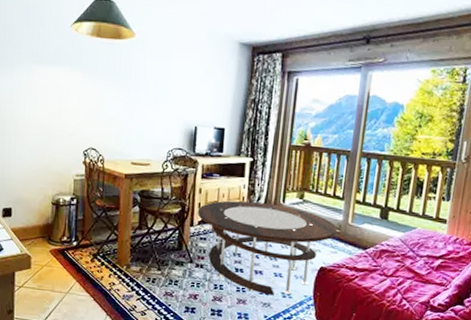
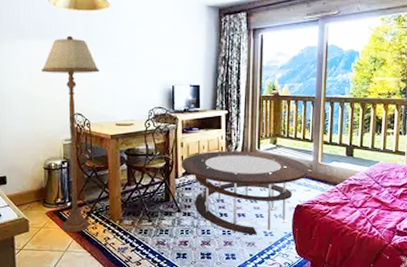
floor lamp: none [57,64,119,275] -> present [41,35,99,233]

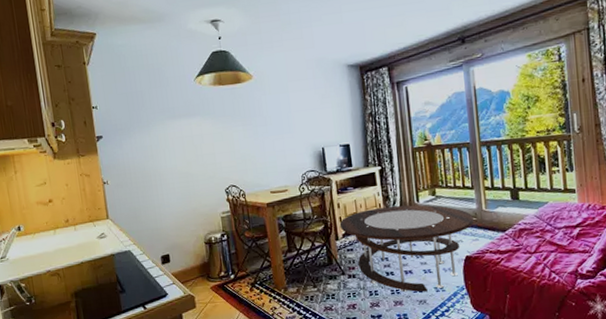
floor lamp: present [41,35,99,233] -> none [193,110,255,306]

